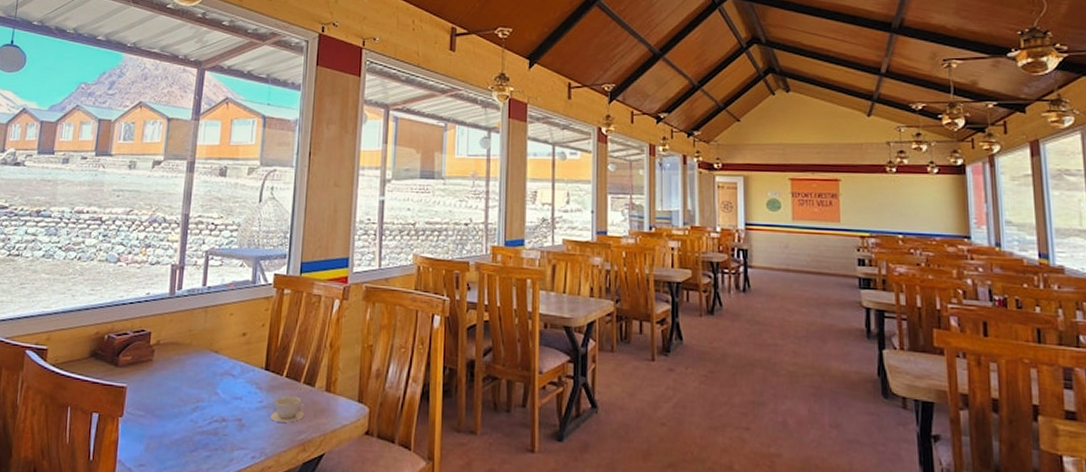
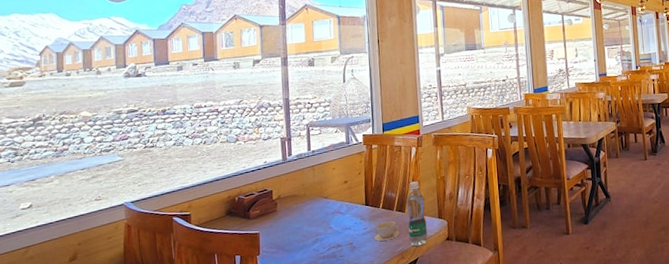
bottle: none [316,346,343,437] -> present [406,181,428,247]

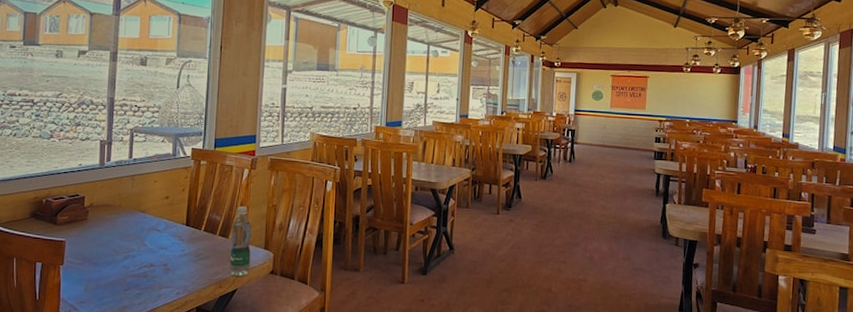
teacup: present [374,221,401,241] -> none [191,245,221,266]

